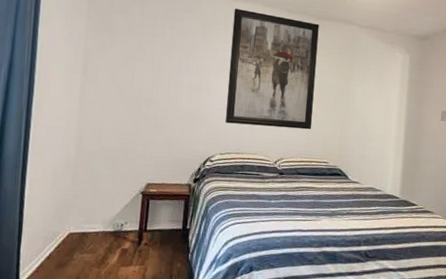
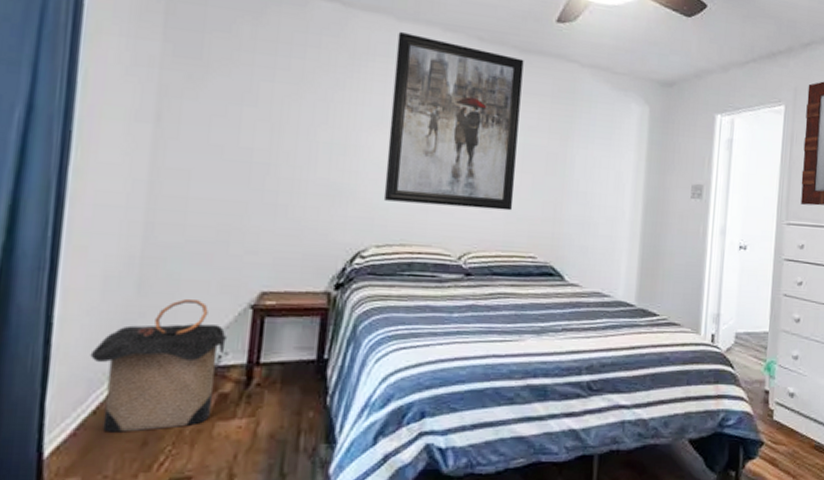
laundry hamper: none [45,187,126,271] -> present [90,299,227,432]

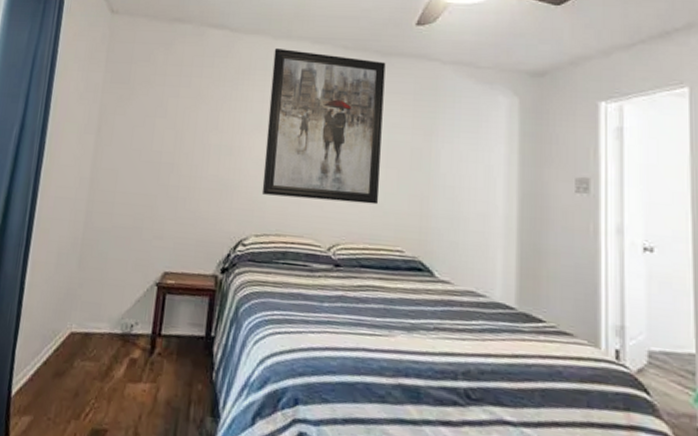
laundry hamper: present [90,299,227,432] -> none [45,275,138,385]

